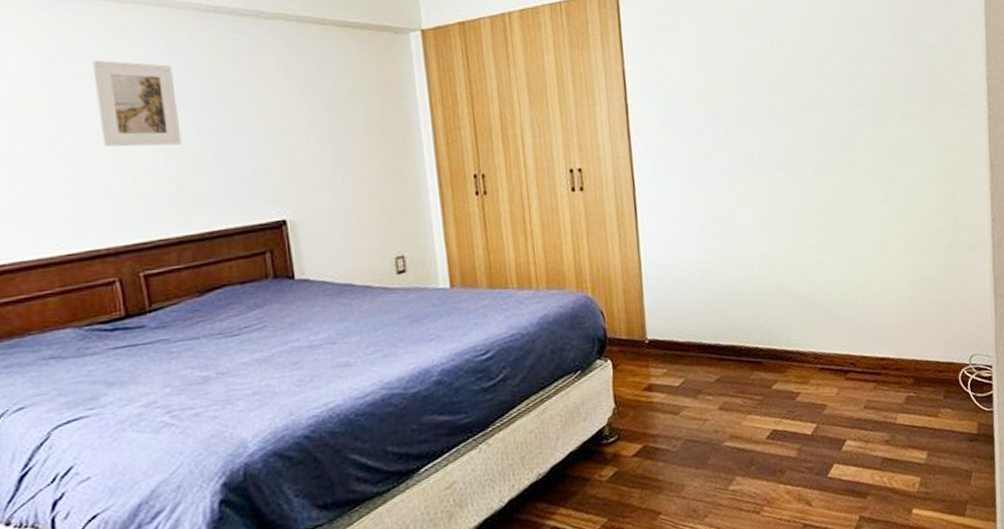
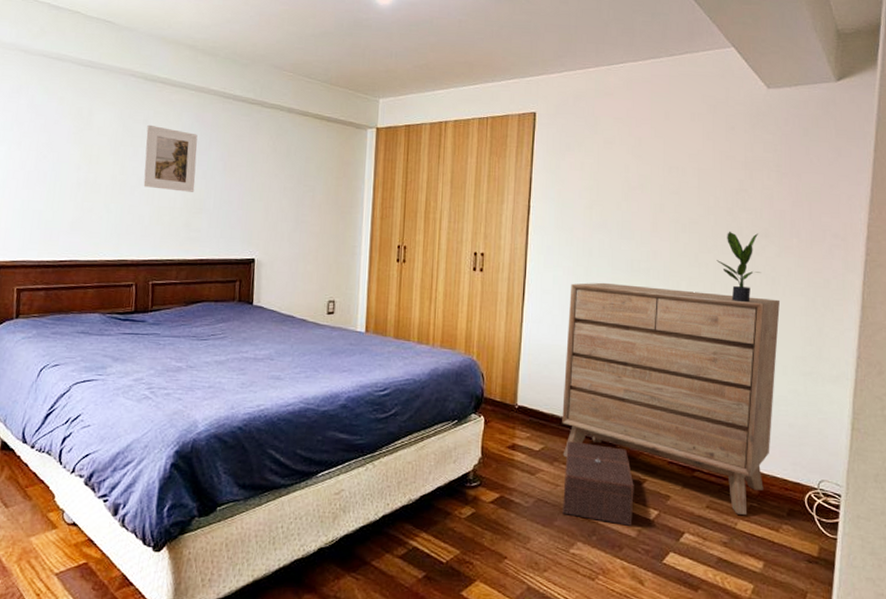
dresser: none [688,171,920,409] -> present [562,282,781,515]
storage box: none [709,364,791,450] -> present [563,441,634,526]
potted plant: none [841,102,888,181] -> present [716,231,761,303]

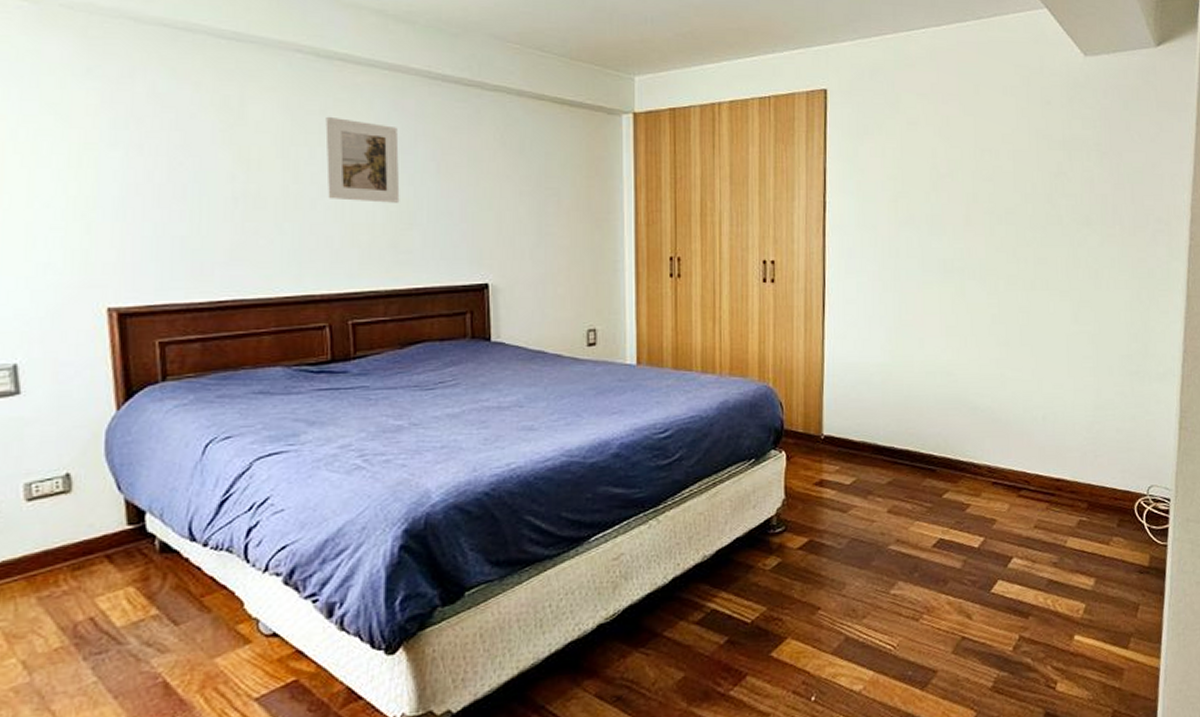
dresser: present [562,282,781,515] -> none [874,287,1105,531]
storage box: present [563,441,634,526] -> none [880,470,958,557]
potted plant: present [716,231,761,303] -> none [1036,220,1083,300]

